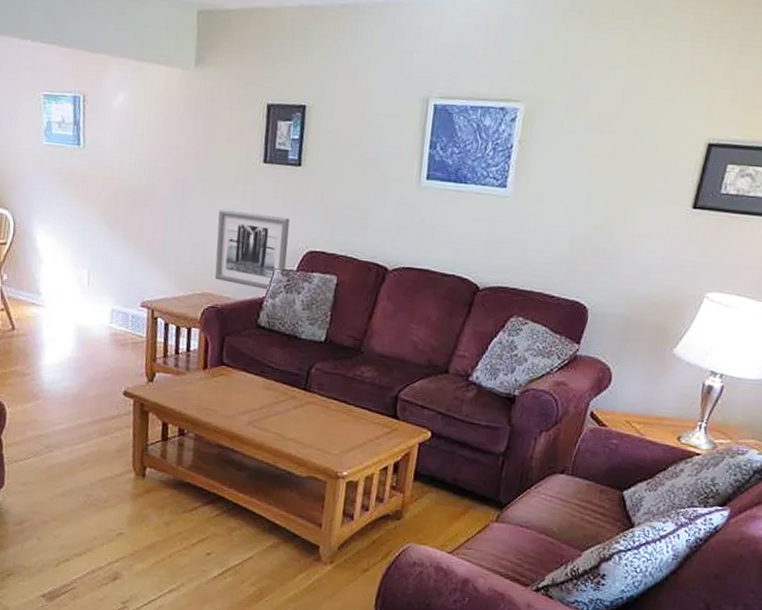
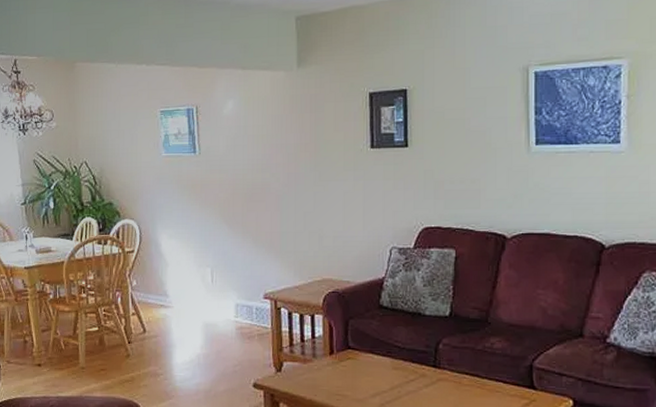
wall art: present [215,209,290,291] -> none [332,196,403,271]

